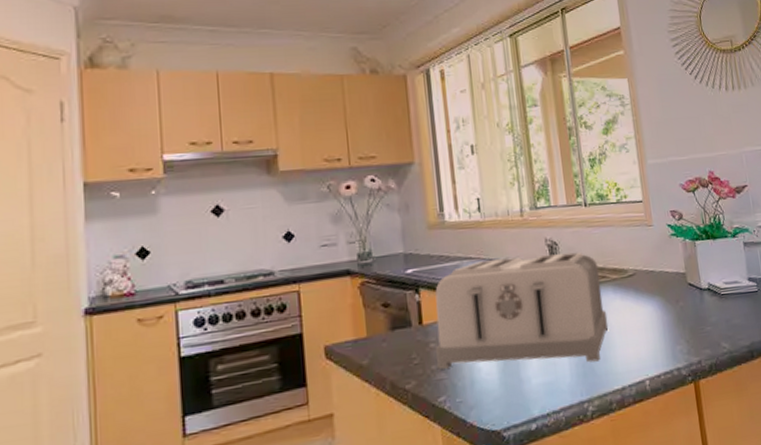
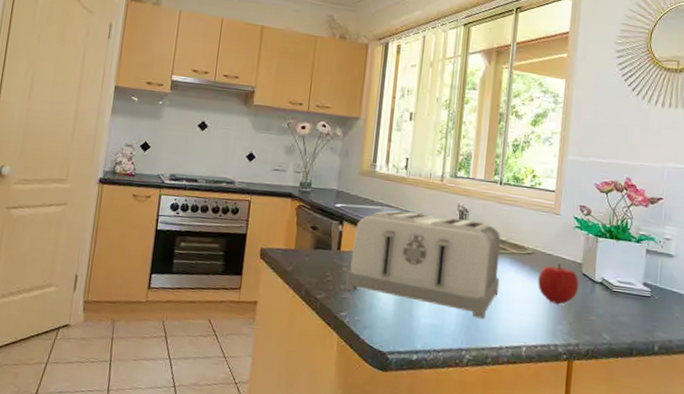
fruit: none [645,279,688,324] -> present [538,264,579,305]

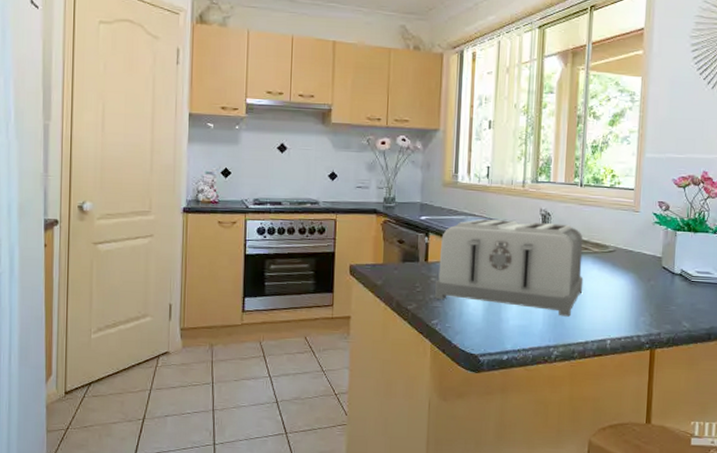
fruit: present [538,264,579,305] -> none [620,259,659,298]

